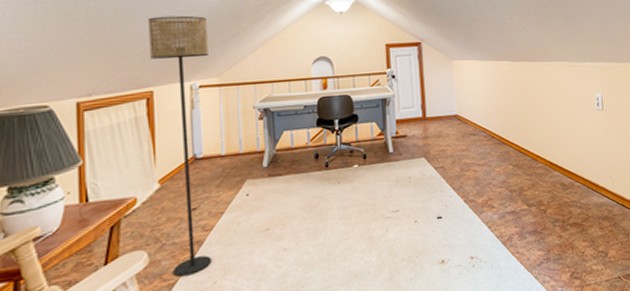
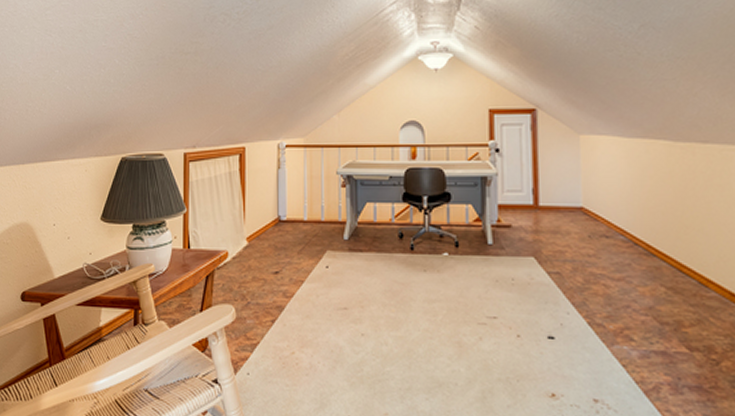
floor lamp: present [148,15,212,277] -> none [244,71,295,340]

